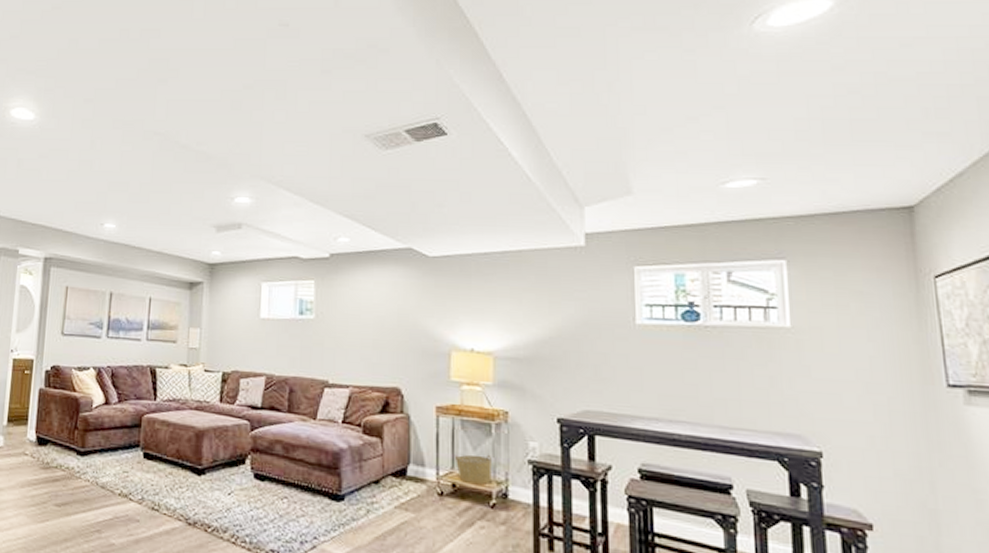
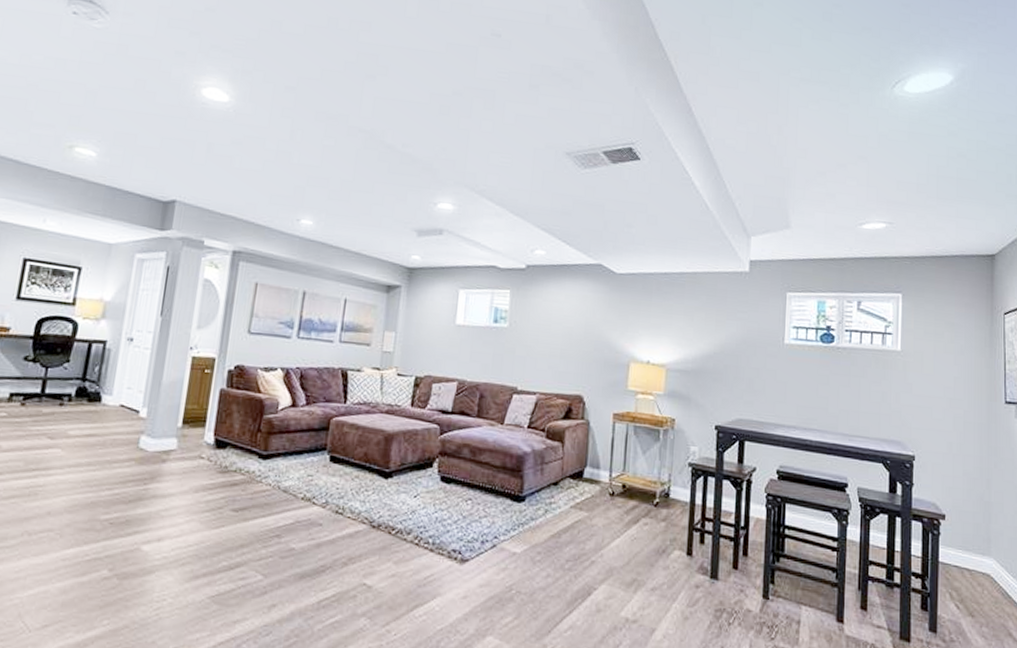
basket: present [456,454,491,486] -> none [627,457,658,486]

